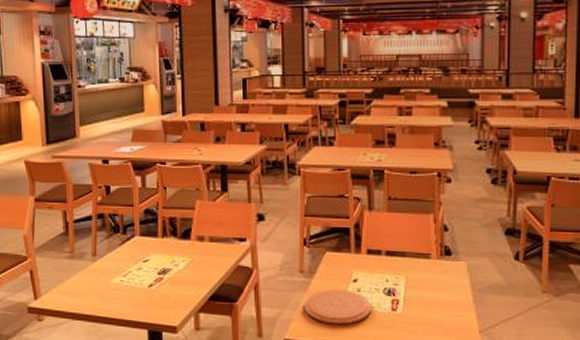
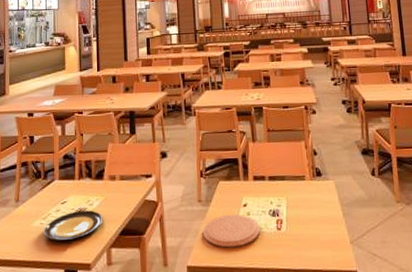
plate: none [124,271,190,301] -> present [44,210,103,241]

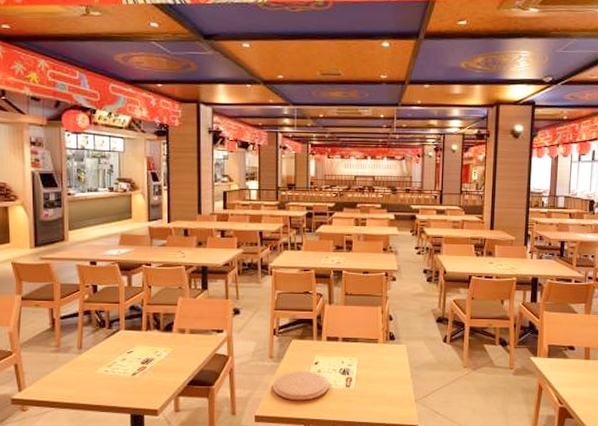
plate: present [44,210,103,241] -> none [109,360,171,388]

